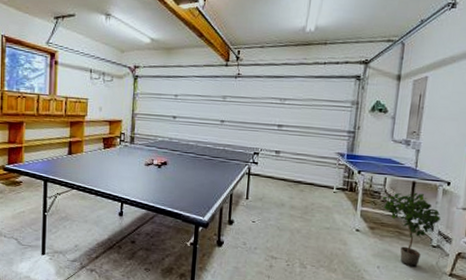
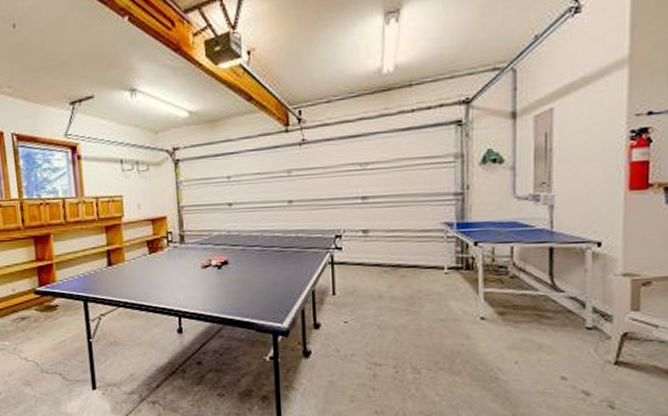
potted plant: present [383,192,440,268] -> none [511,261,593,359]

